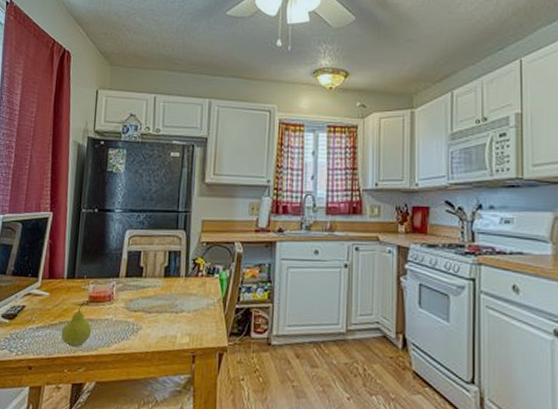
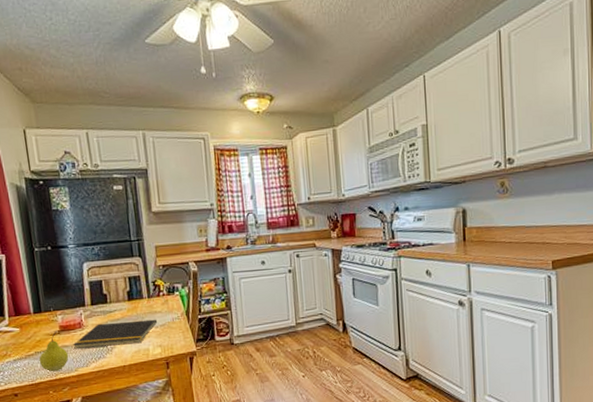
notepad: none [98,299,191,328] -> present [72,319,158,349]

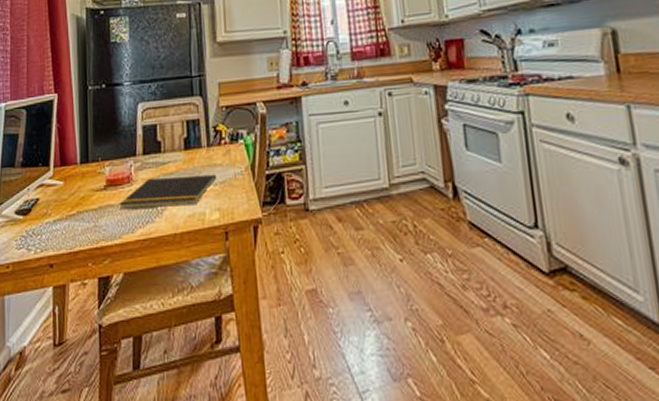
fruit: present [38,330,69,372] -> none [80,185,114,238]

